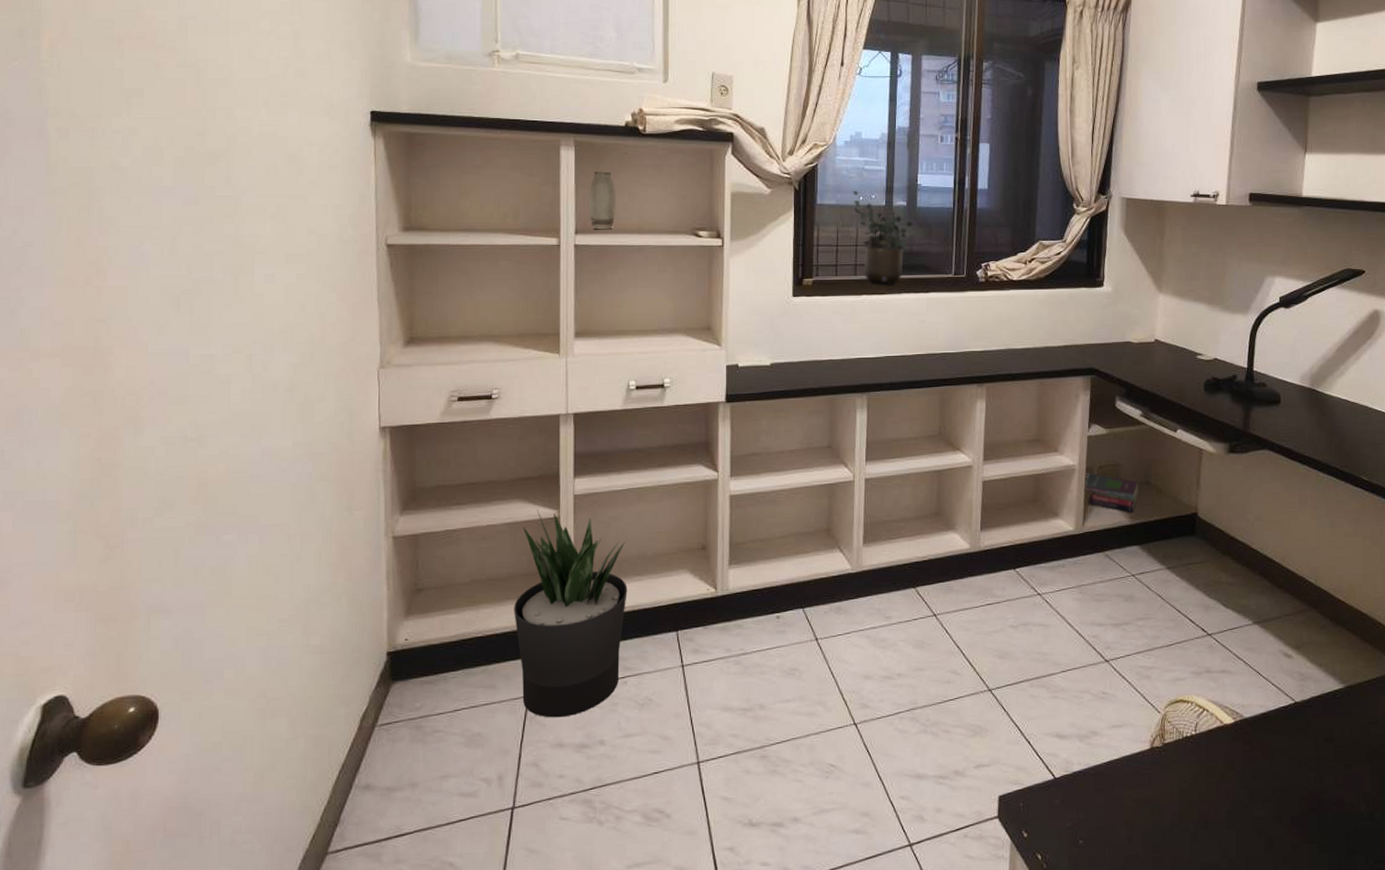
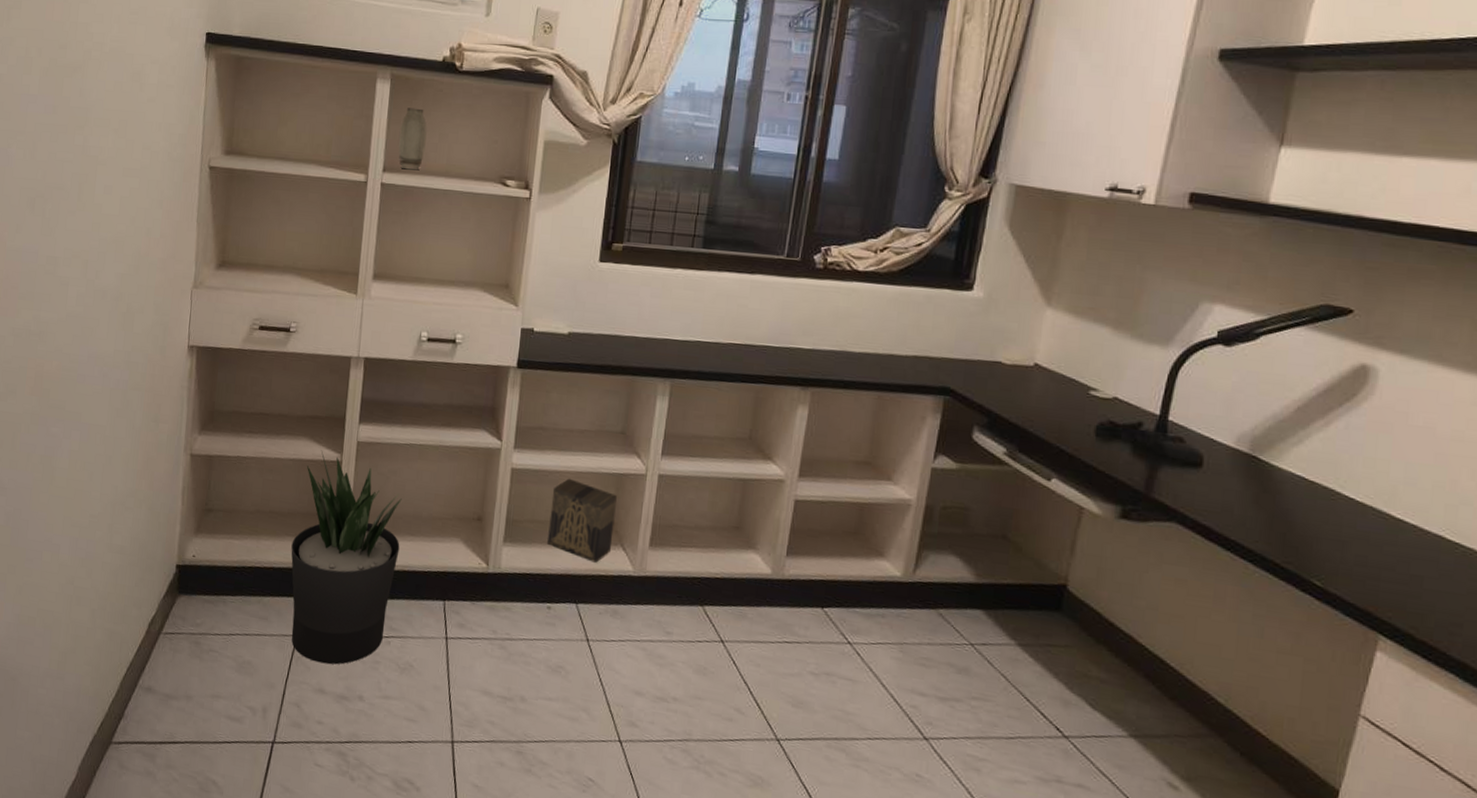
decorative box: none [770,495,830,568] -> present [547,478,617,563]
potted plant: present [853,190,914,287] -> none [677,149,745,262]
books: present [1083,472,1138,512] -> none [919,511,991,569]

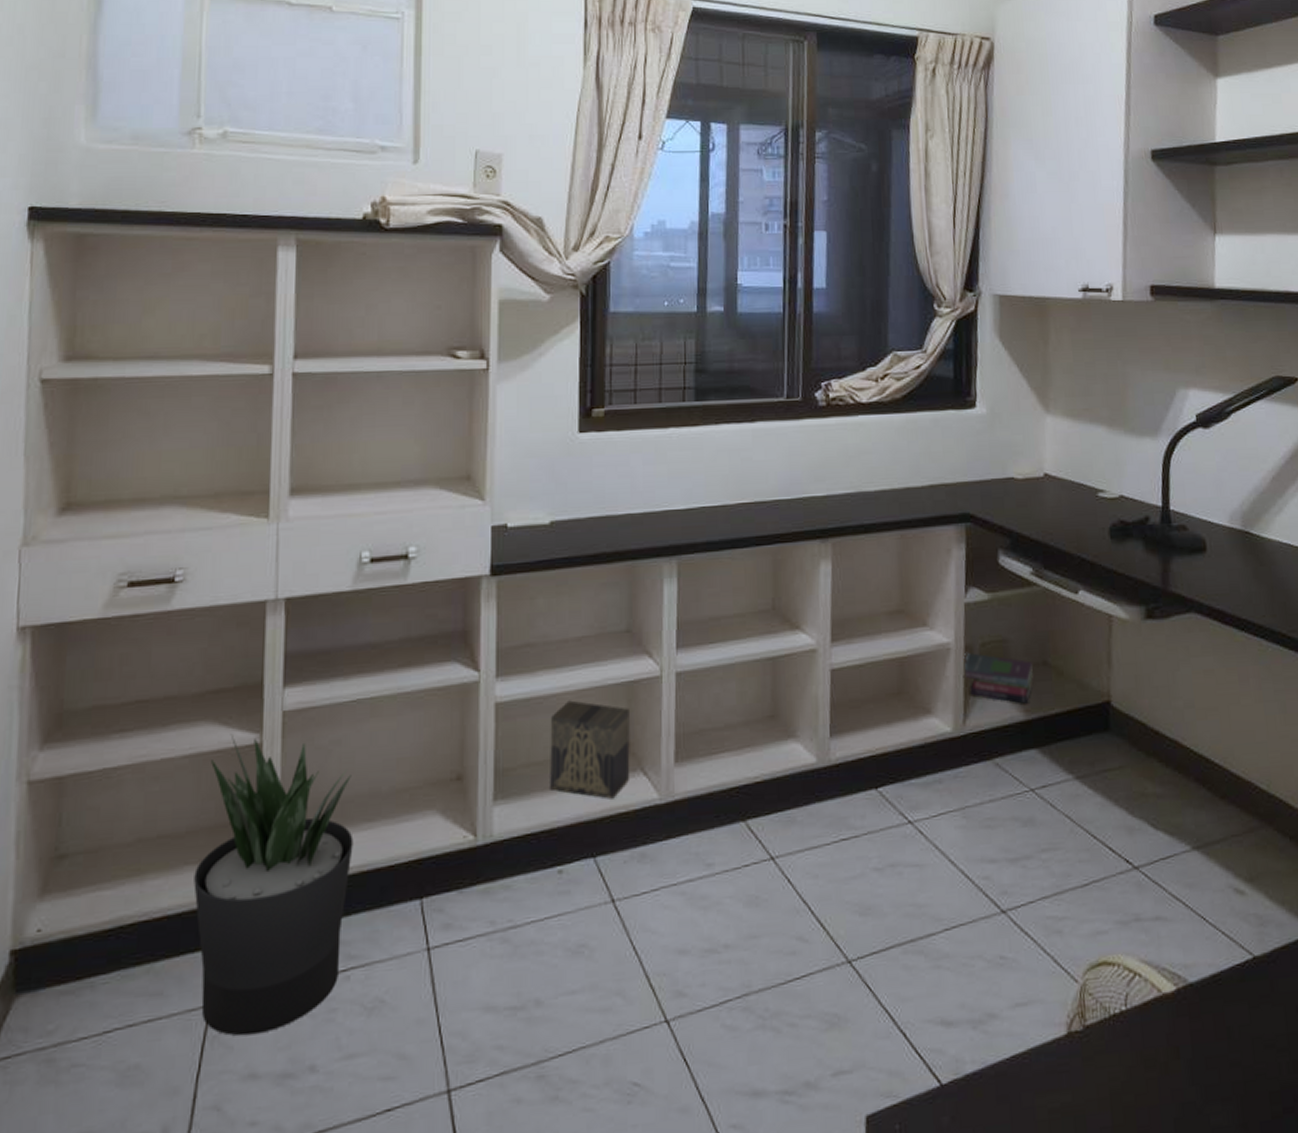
vase: present [398,108,427,171] -> none [312,277,349,353]
books: none [919,511,991,569] -> present [962,652,1033,704]

